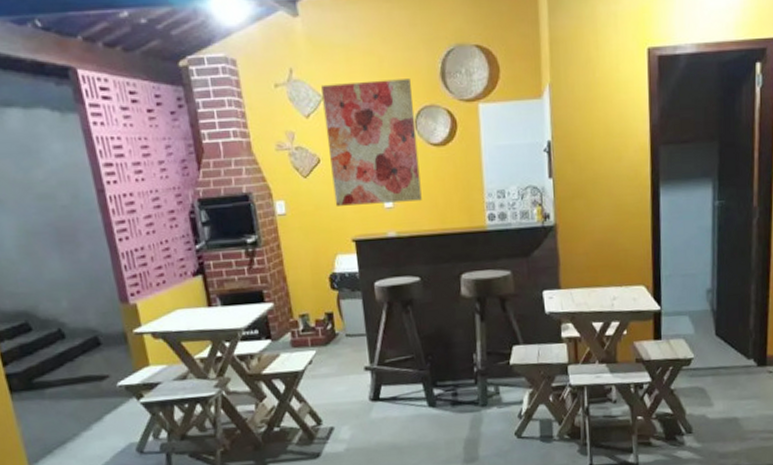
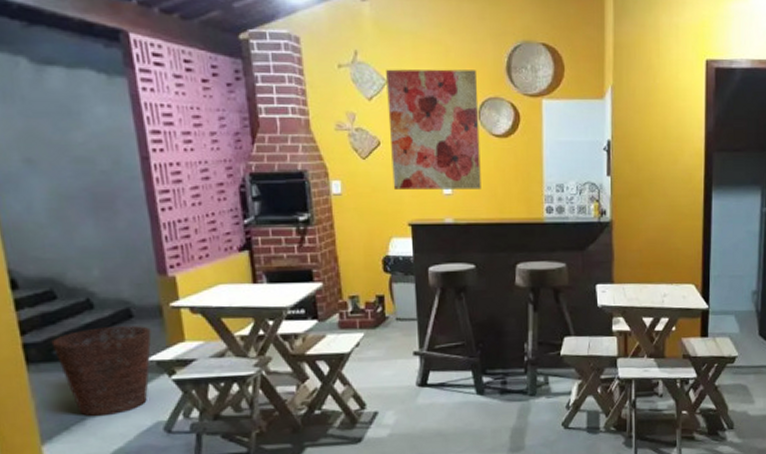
basket: none [30,353,120,440] -> present [51,326,152,416]

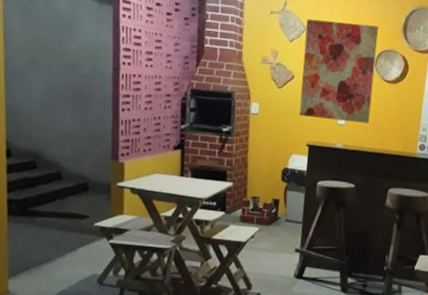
basket: present [51,326,152,416] -> none [28,195,100,264]

